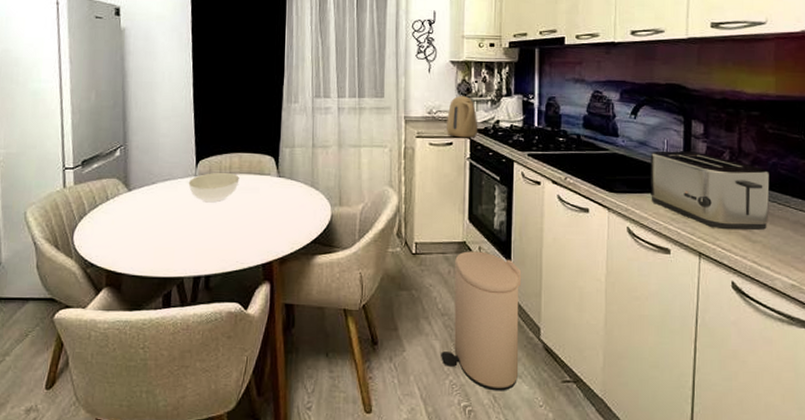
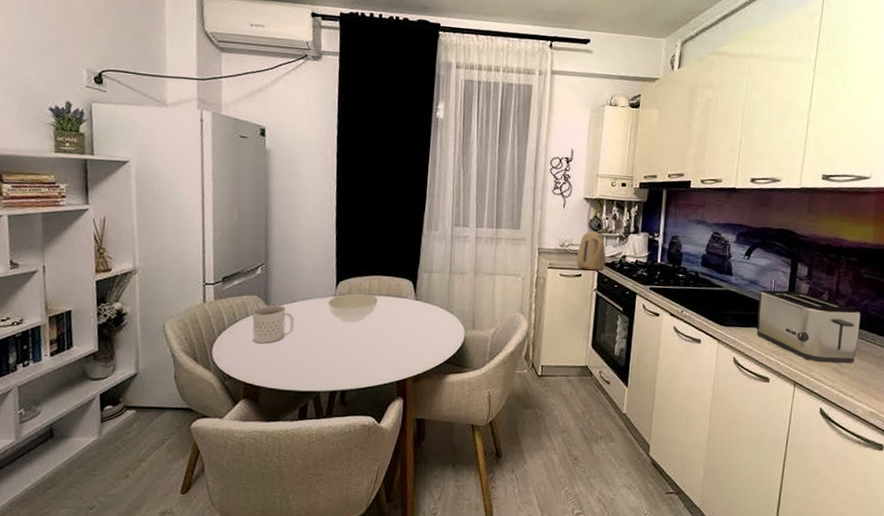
mug: none [112,187,155,229] -> present [252,305,295,344]
pedal bin: present [441,251,522,391] -> none [558,374,637,501]

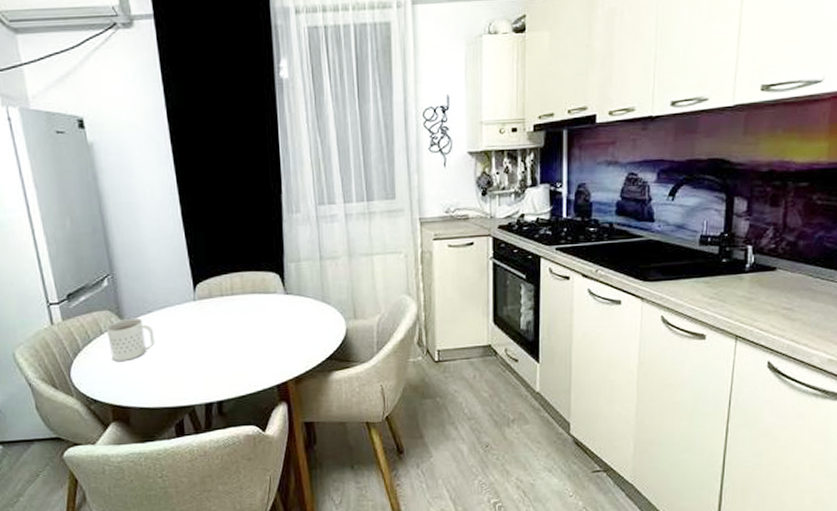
bowl: present [328,293,378,322] -> none [187,293,243,328]
kettle: present [577,230,606,271] -> none [466,189,501,237]
toaster: present [756,289,861,364] -> none [687,231,814,311]

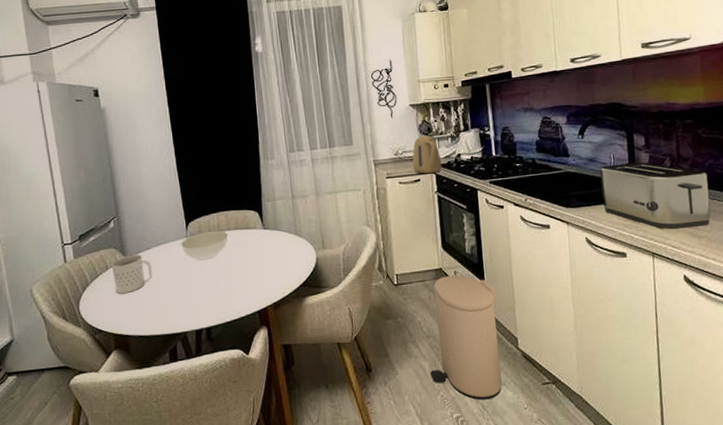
bowl: none [187,293,243,328] -> present [181,230,228,261]
kettle: none [466,189,501,237] -> present [412,134,442,174]
pedal bin: none [469,353,551,486] -> present [430,275,502,400]
toaster: none [687,231,814,311] -> present [599,162,711,230]

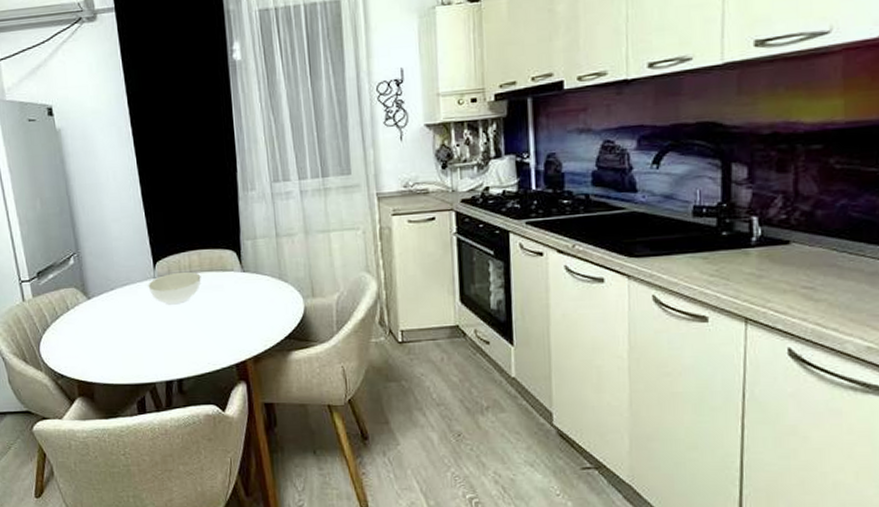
mug: present [112,254,153,294] -> none [73,295,118,338]
kettle: present [412,134,442,174] -> none [426,162,465,212]
pedal bin: present [430,275,502,400] -> none [439,334,529,481]
toaster: present [599,162,711,230] -> none [679,200,837,290]

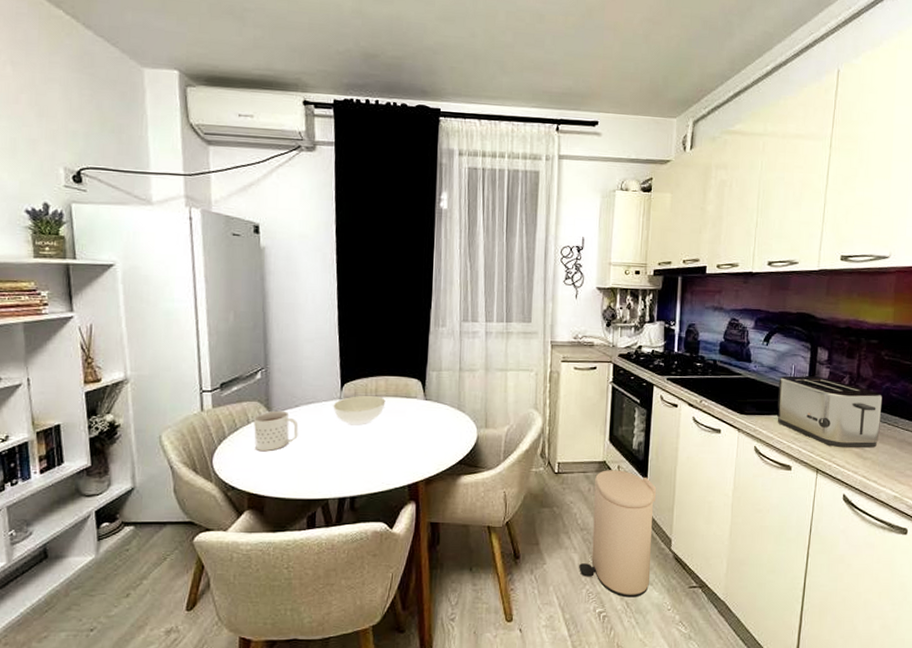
mug: none [73,295,118,338] -> present [254,410,299,452]
pedal bin: none [439,334,529,481] -> present [579,470,657,598]
toaster: none [679,200,837,290] -> present [777,375,882,449]

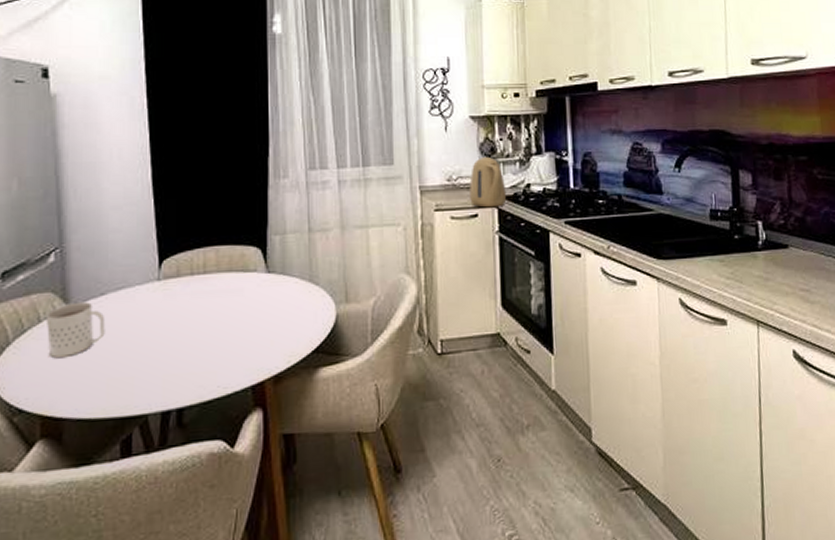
bowl: present [333,395,386,426] -> none [149,272,217,314]
pedal bin: present [579,470,657,598] -> none [478,343,569,512]
kettle: none [591,321,622,363] -> present [469,156,507,208]
toaster: present [777,375,882,449] -> none [698,205,826,292]

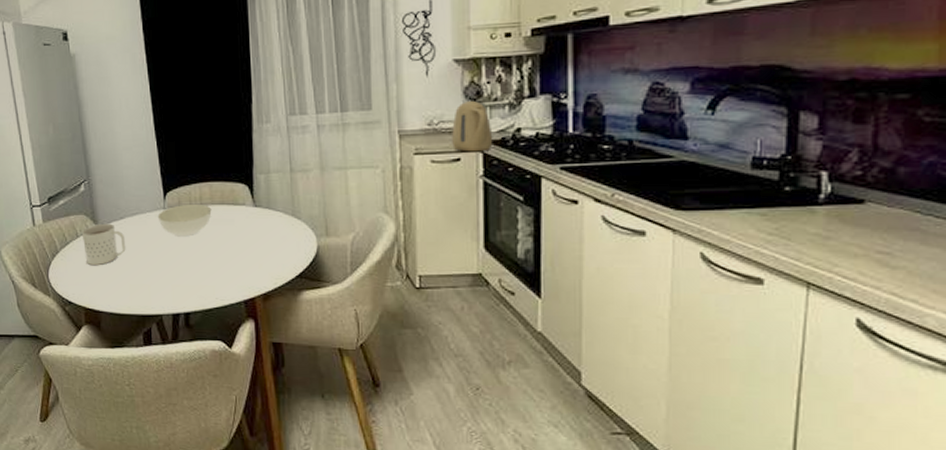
bowl: none [149,272,217,314] -> present [157,203,212,237]

